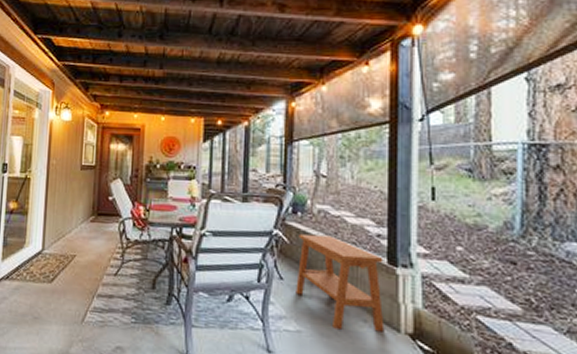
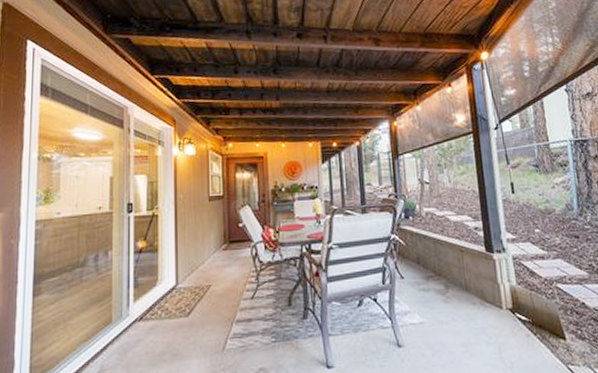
side table: present [295,233,385,332] -> none [412,234,490,315]

